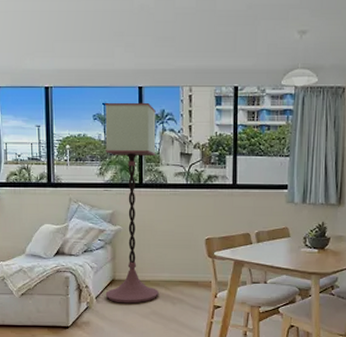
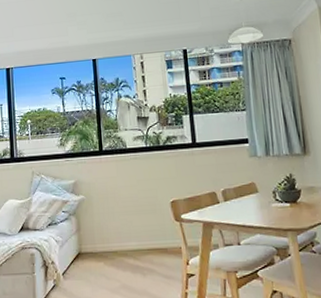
floor lamp: present [105,102,159,304] -> none [62,72,127,279]

